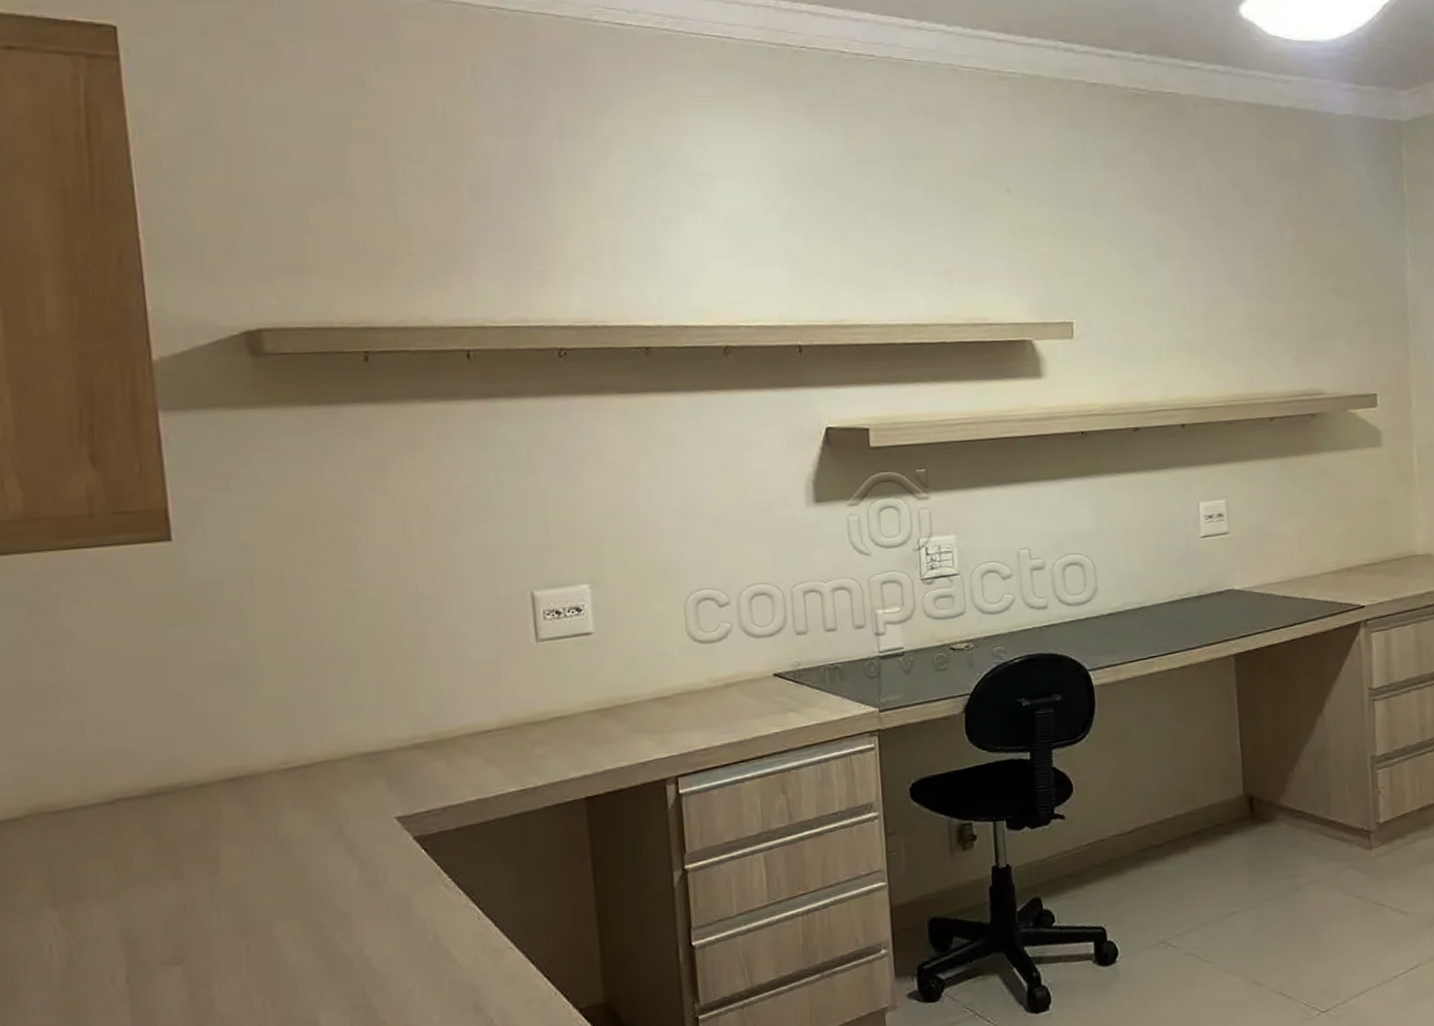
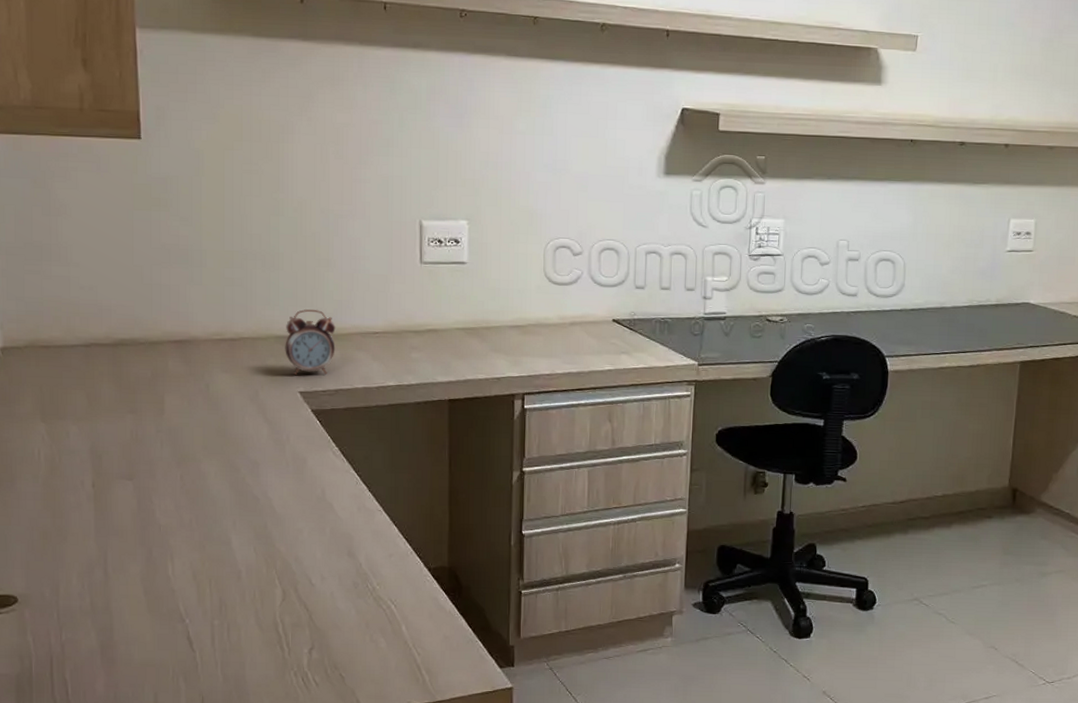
alarm clock: none [373,714,439,797] -> present [285,309,336,375]

